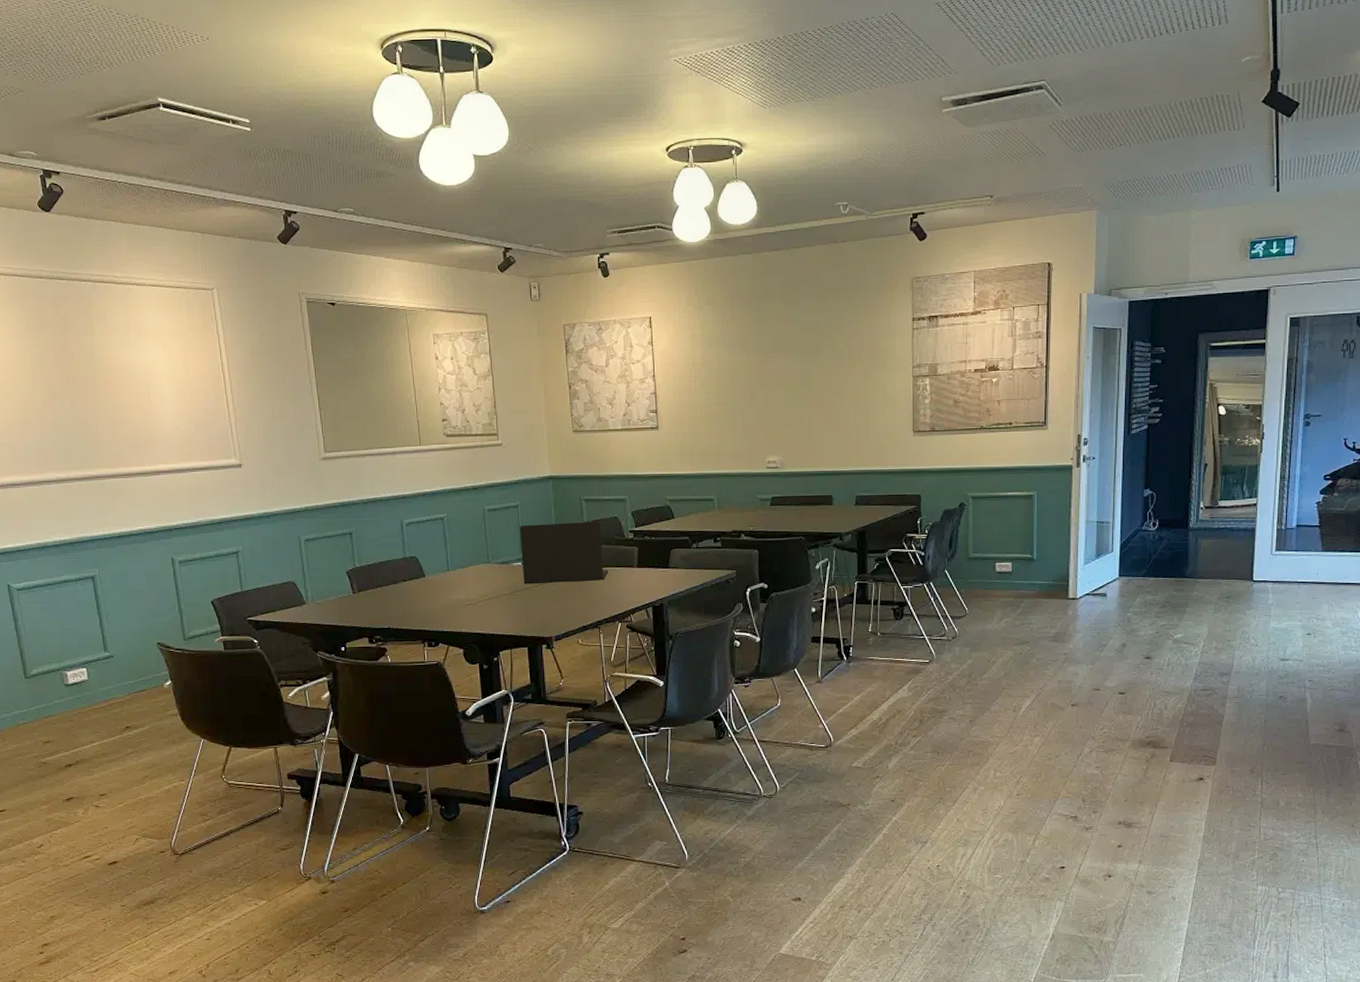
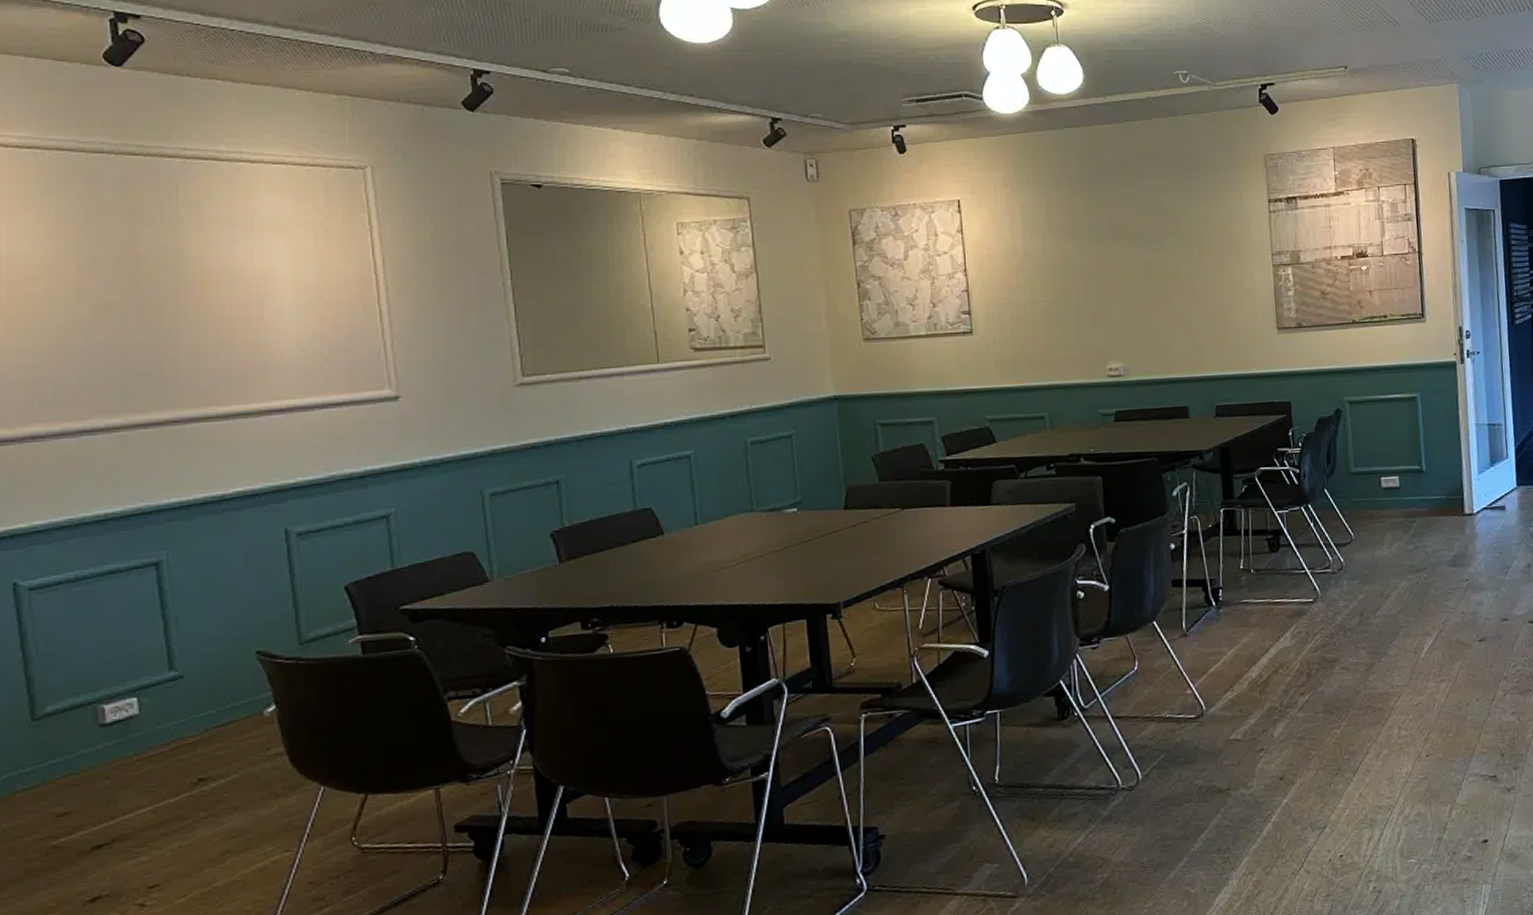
laptop: present [519,522,608,585] -> none [793,451,912,537]

